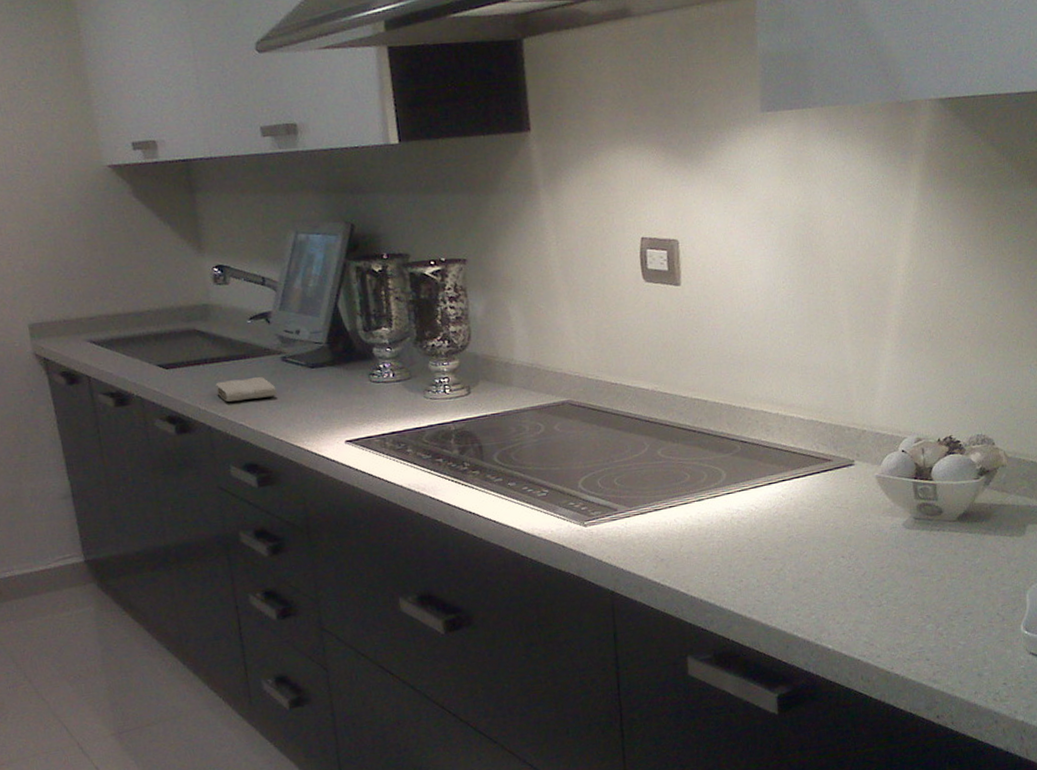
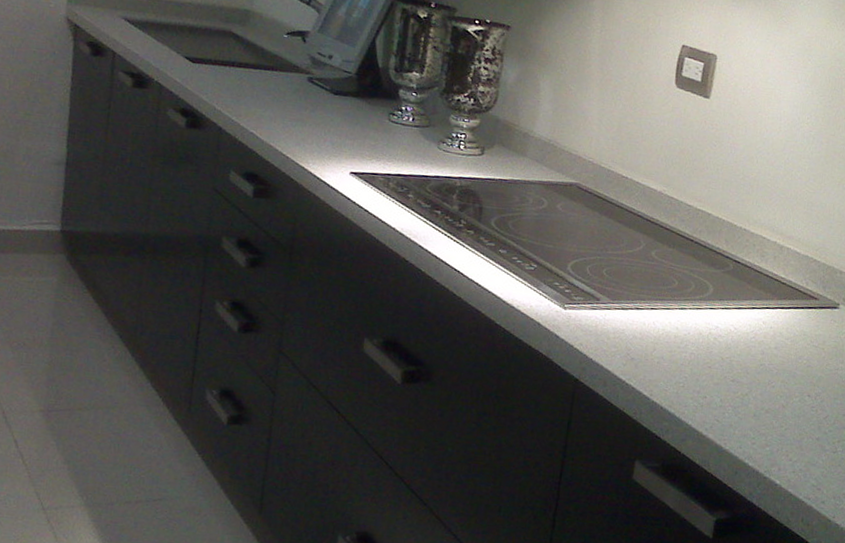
washcloth: present [215,377,277,403] -> none [236,87,296,113]

